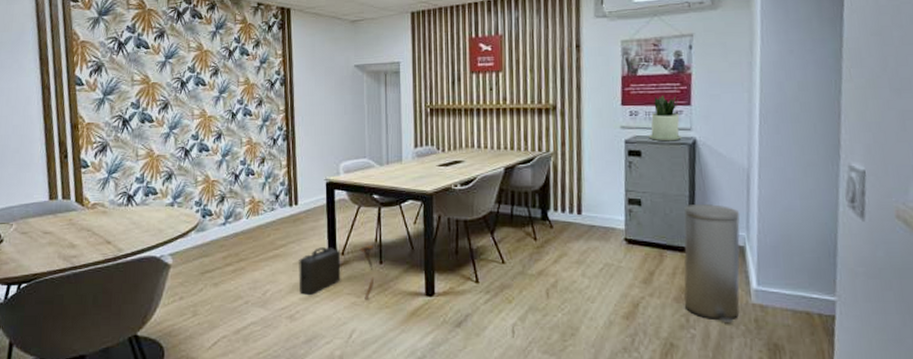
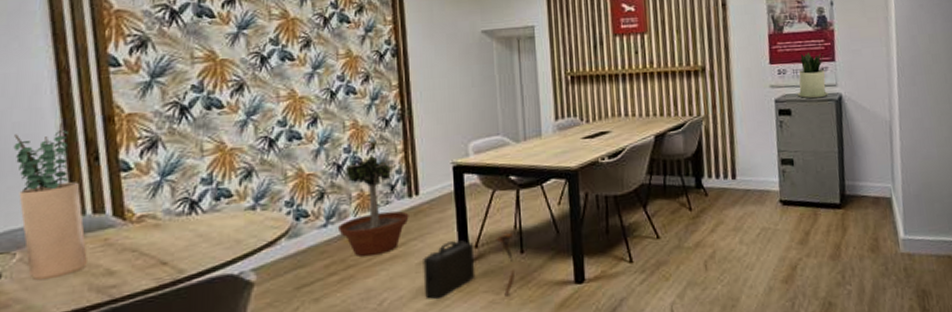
vase: none [13,127,58,247] -> present [13,123,88,281]
potted tree: none [233,162,289,253] -> present [337,147,409,257]
pedal bin: present [684,204,740,322] -> none [835,158,890,275]

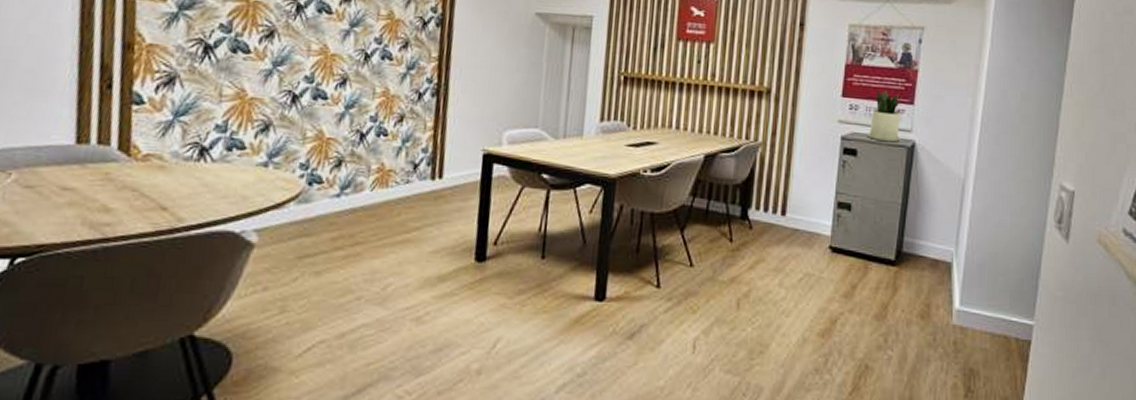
vase: present [13,123,88,281] -> none [22,43,88,207]
potted tree: present [337,147,409,257] -> none [350,122,429,236]
briefcase: present [423,232,515,299] -> none [433,234,536,302]

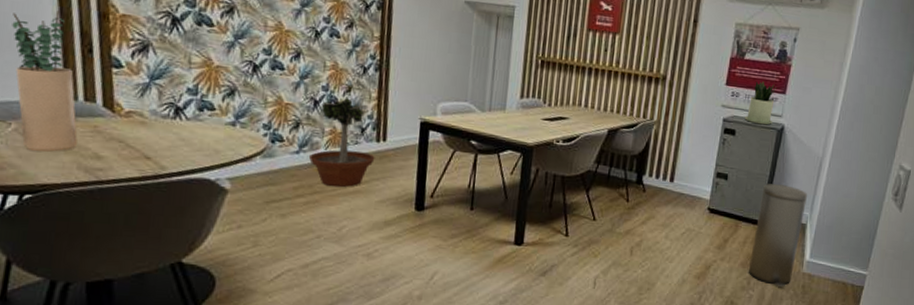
vase: none [22,43,88,207] -> present [12,10,78,153]
potted tree: none [350,122,429,236] -> present [308,93,375,187]
pedal bin: none [885,213,951,344] -> present [749,183,808,287]

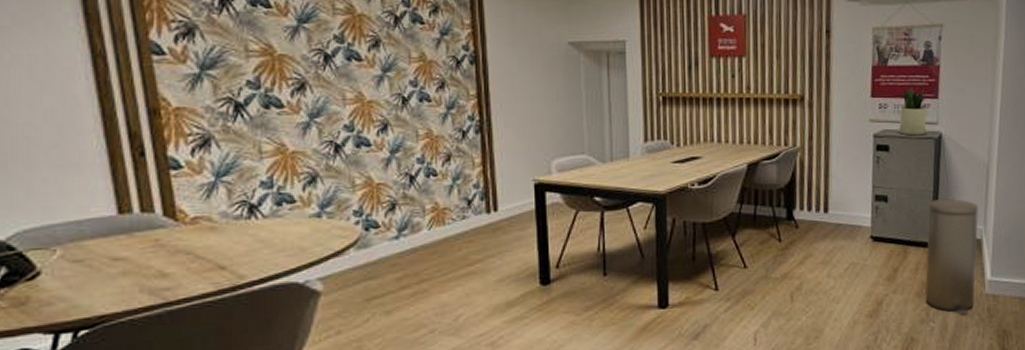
vase: present [12,10,78,153] -> none [46,113,137,280]
potted tree: present [308,93,375,187] -> none [410,160,487,272]

